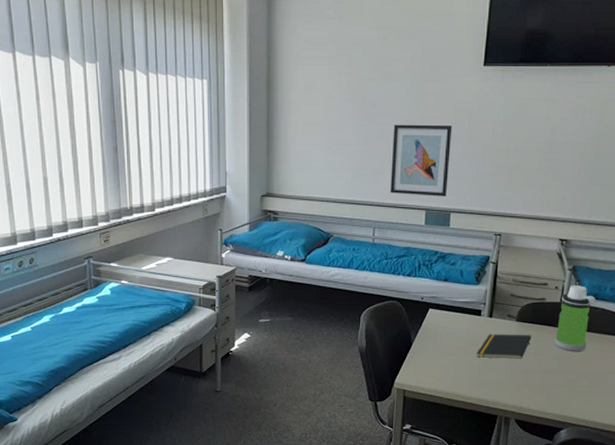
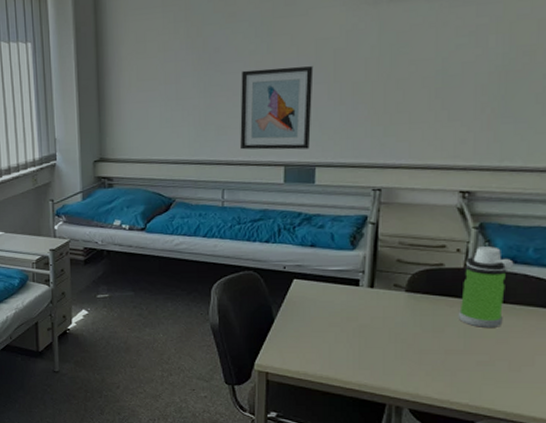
notepad: present [476,334,532,359] -> none [355,307,428,337]

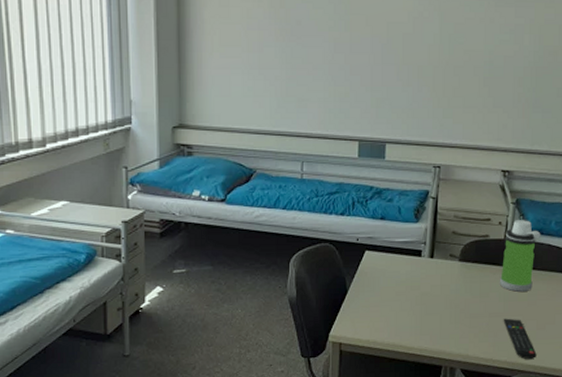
wall art: present [240,66,314,150] -> none [319,45,385,126]
remote control: none [463,356,509,404] -> present [503,318,537,359]

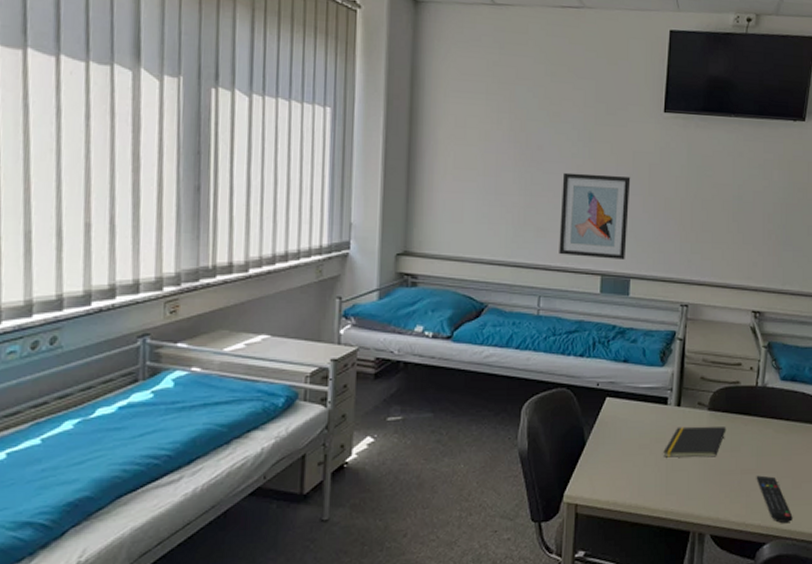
wall art: none [319,45,385,126] -> present [559,172,631,260]
notepad: none [418,275,476,303] -> present [663,426,726,458]
water bottle: present [499,220,541,292] -> none [751,365,795,445]

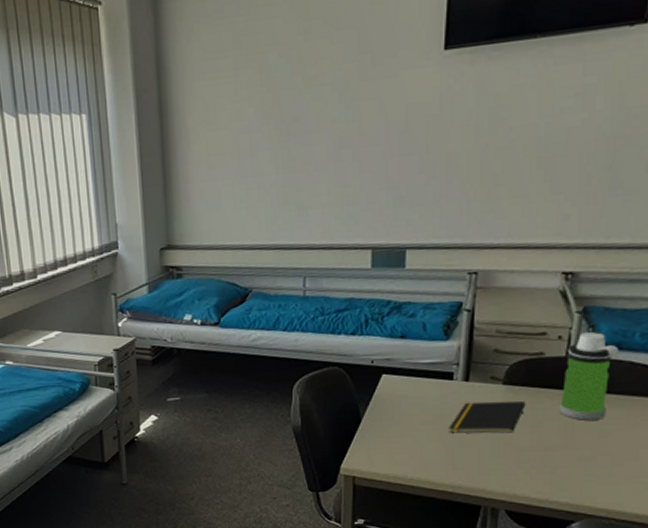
wall art: present [559,172,631,260] -> none [322,135,404,232]
water bottle: none [751,365,795,445] -> present [558,332,619,420]
remote control: present [756,475,793,523] -> none [563,452,611,501]

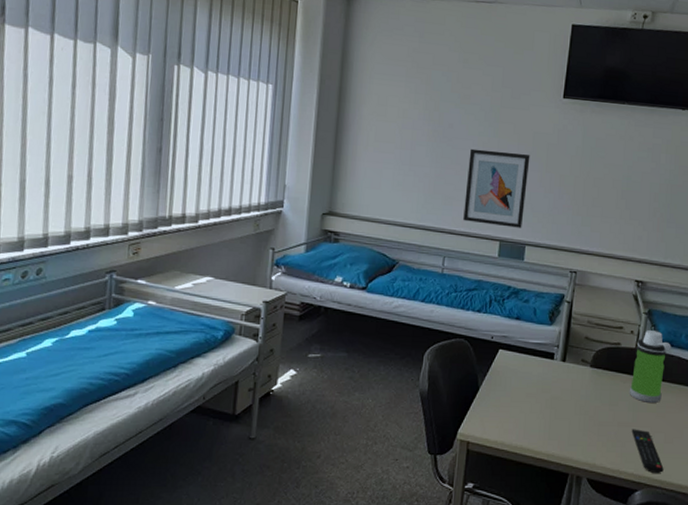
wall art: none [322,135,404,232] -> present [463,148,530,228]
notepad: present [449,401,526,434] -> none [548,380,606,409]
remote control: none [563,452,611,501] -> present [631,429,664,473]

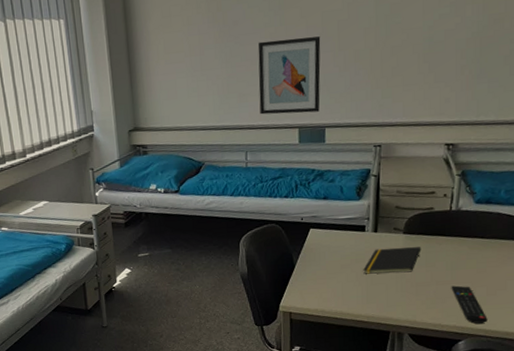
notepad: none [548,380,606,409] -> present [363,247,422,274]
water bottle: present [629,330,672,403] -> none [446,190,490,260]

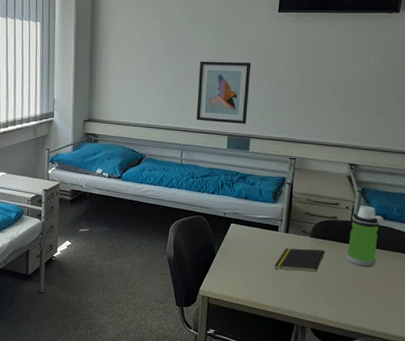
water bottle: none [446,190,490,260] -> present [346,206,384,267]
remote control: present [451,285,488,324] -> none [349,288,380,325]

